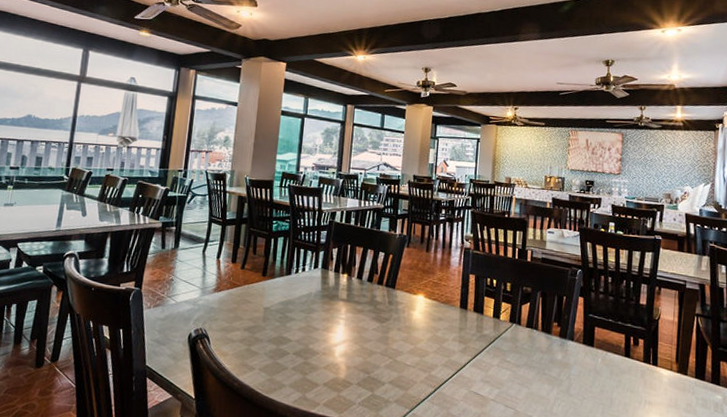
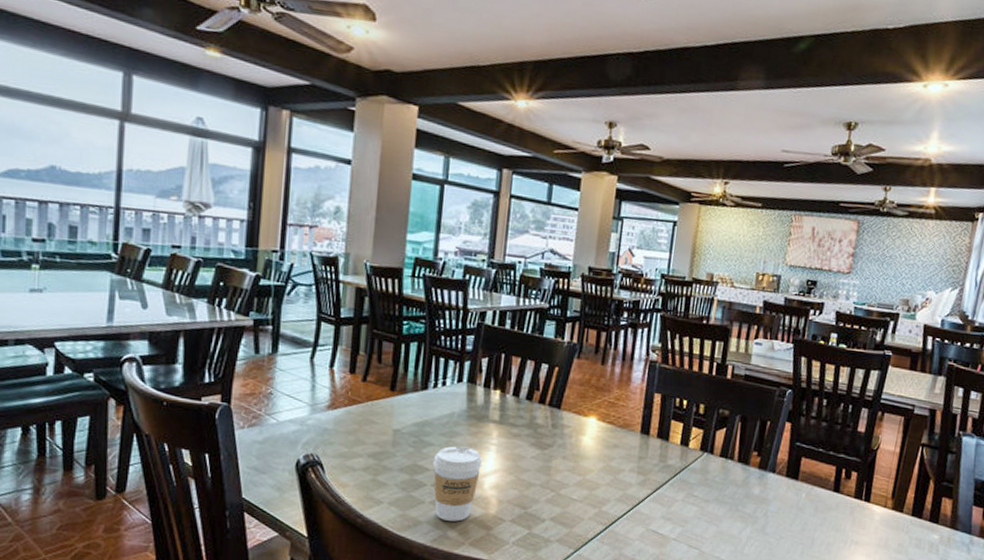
coffee cup: none [294,320,334,385] -> present [433,446,483,522]

